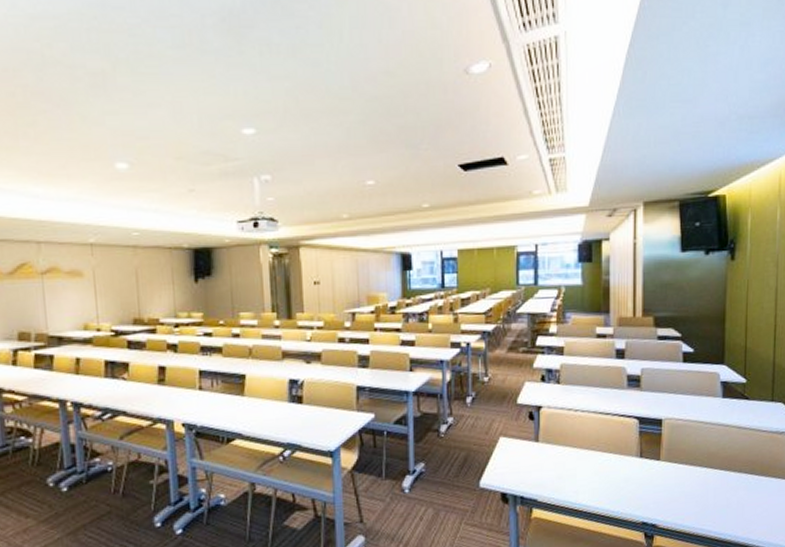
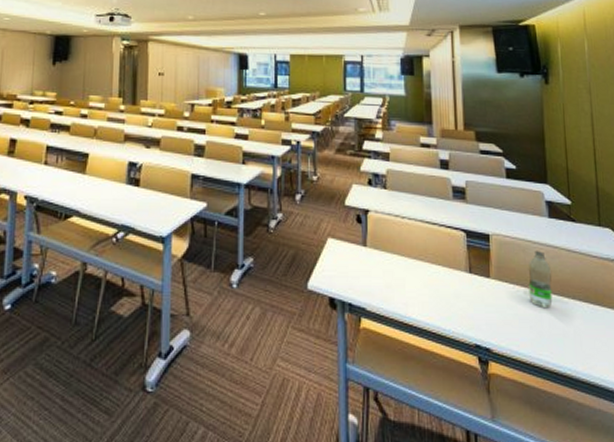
bottle: none [697,431,721,484] -> present [528,251,553,309]

